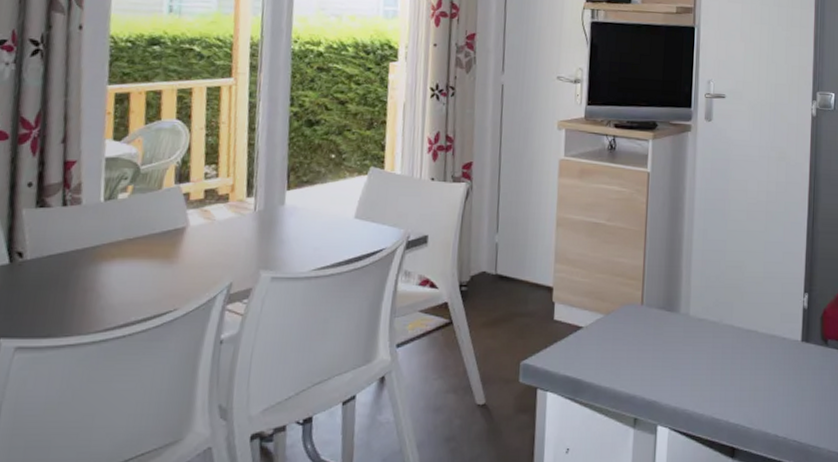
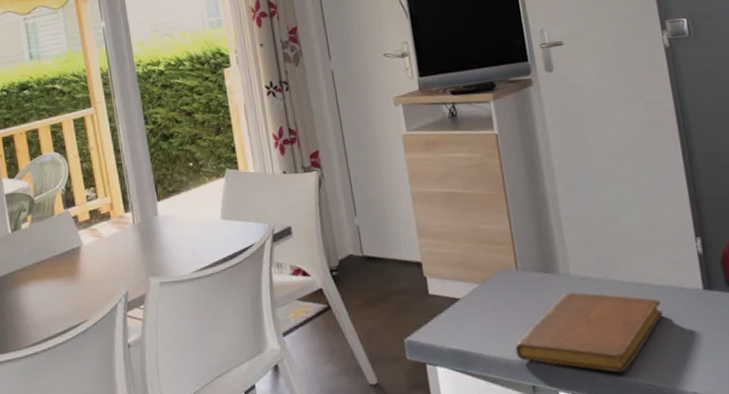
notebook: none [625,331,764,412] -> present [515,292,663,373]

